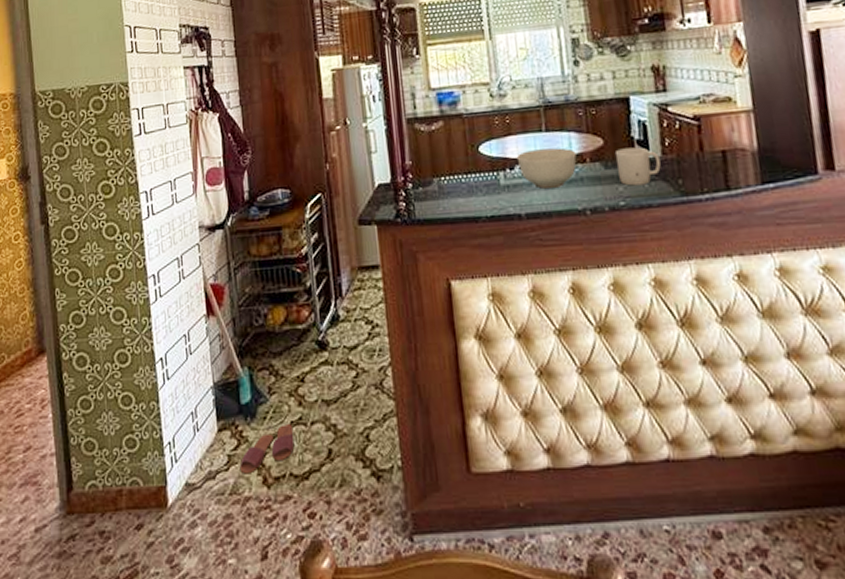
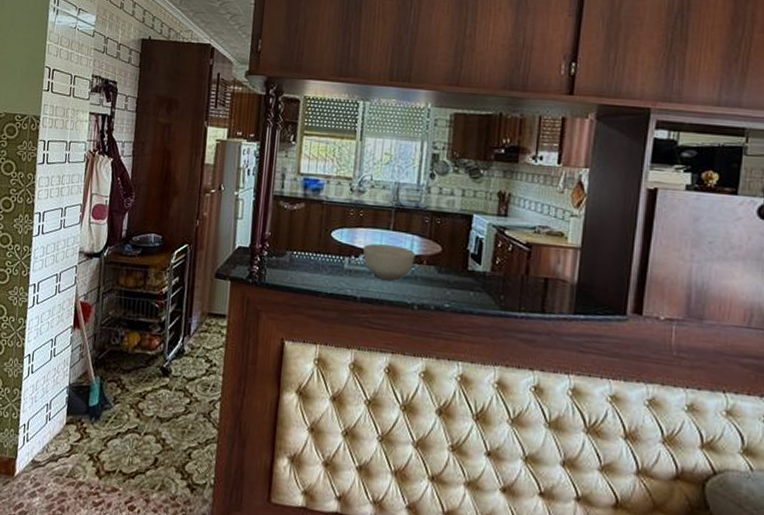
slippers: present [239,424,295,474] -> none [78,430,128,464]
mug: present [614,147,662,186] -> none [448,258,489,294]

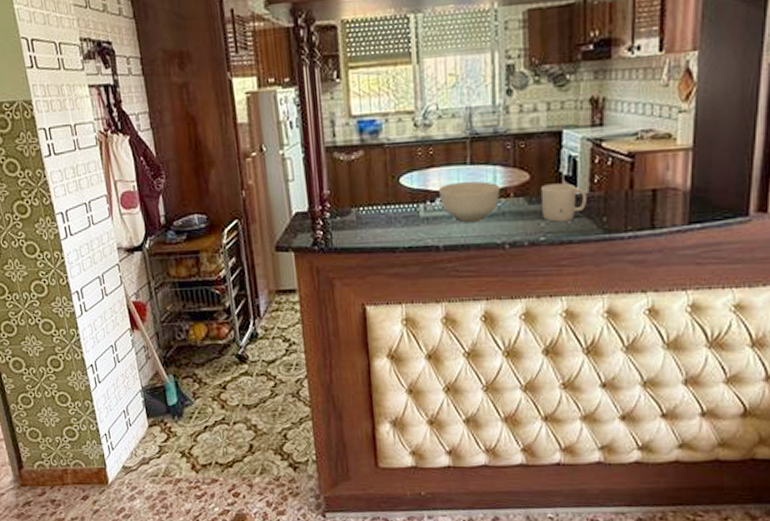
mug: none [448,258,489,294] -> present [540,183,588,222]

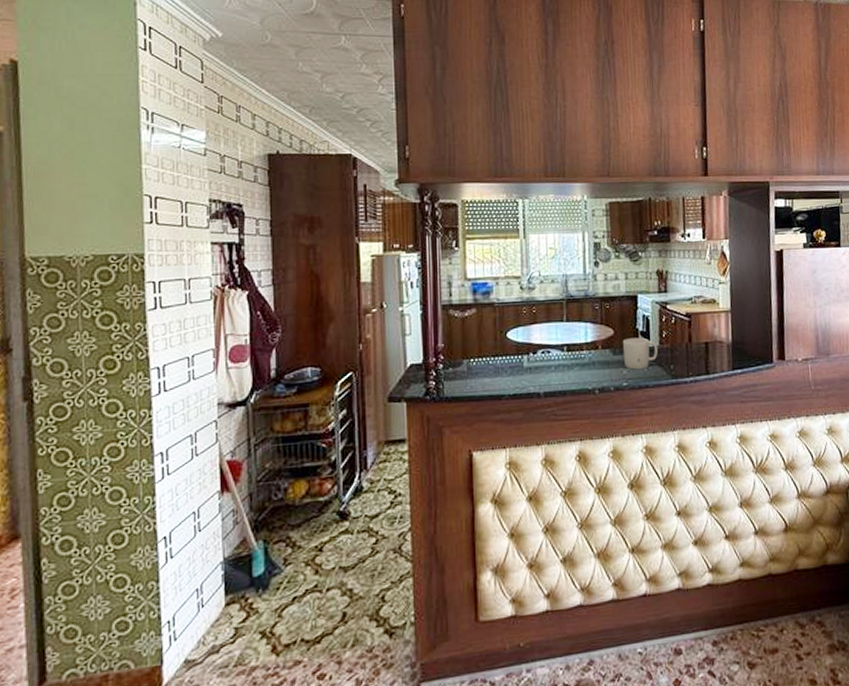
bowl: present [438,181,500,222] -> none [539,336,591,371]

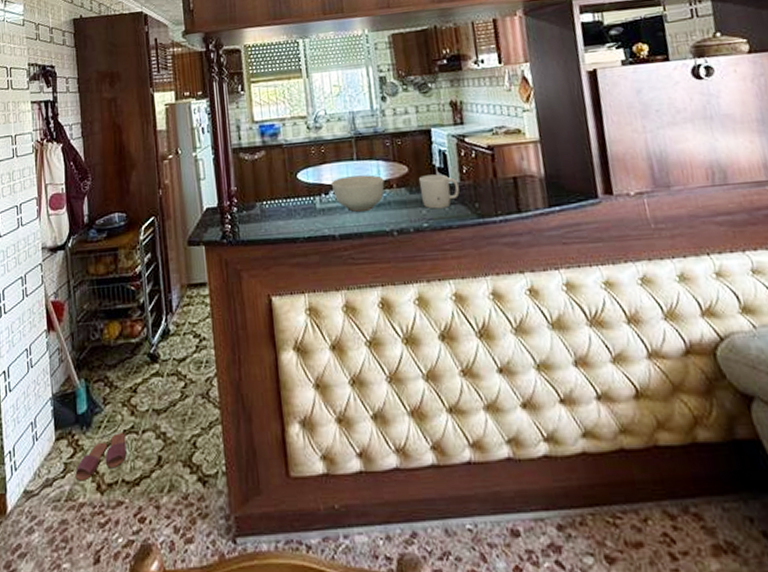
slippers: none [247,592,308,645] -> present [75,433,127,481]
bowl: none [539,336,591,371] -> present [330,174,385,212]

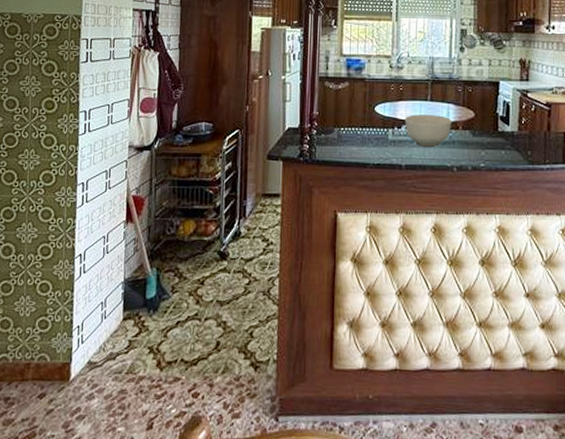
slippers: present [75,433,127,481] -> none [138,318,189,358]
mug: present [418,174,460,210] -> none [482,121,517,152]

